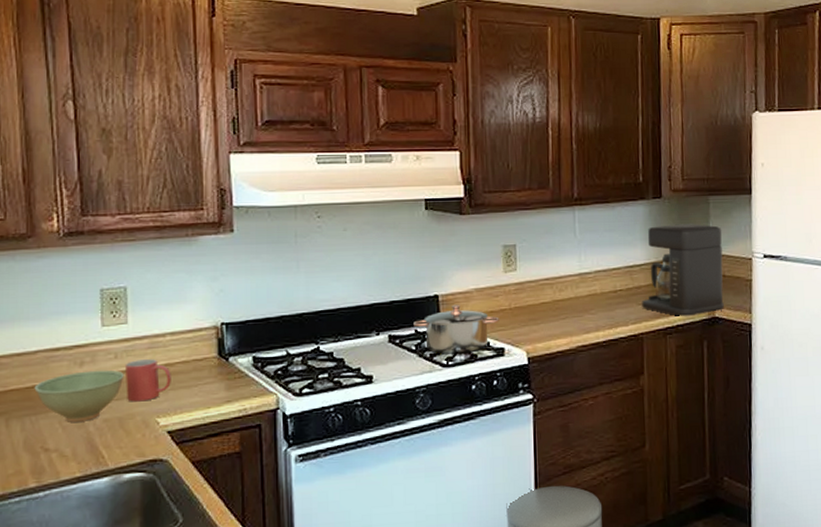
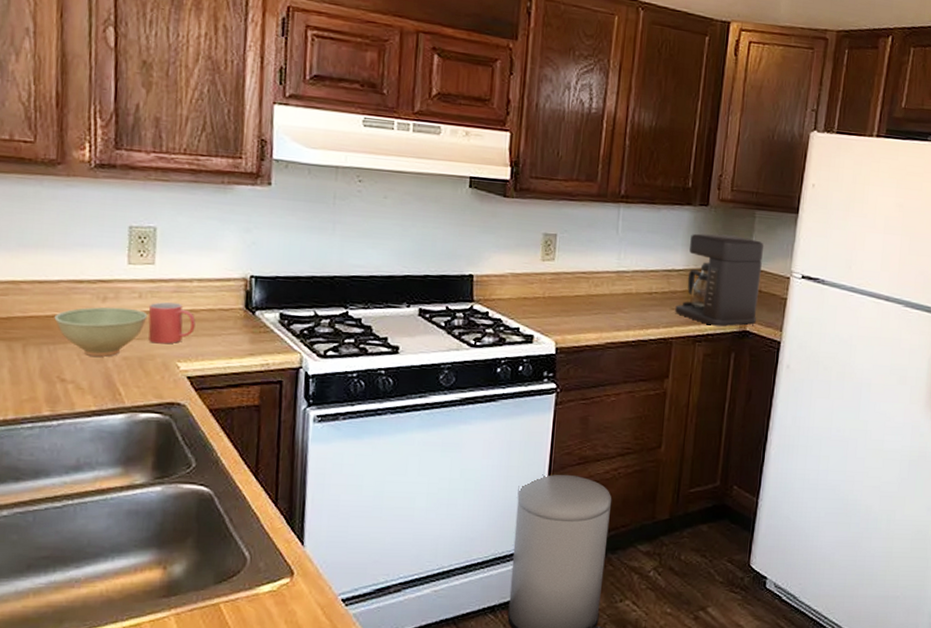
cooking pot: present [412,304,499,354] -> none [444,286,532,336]

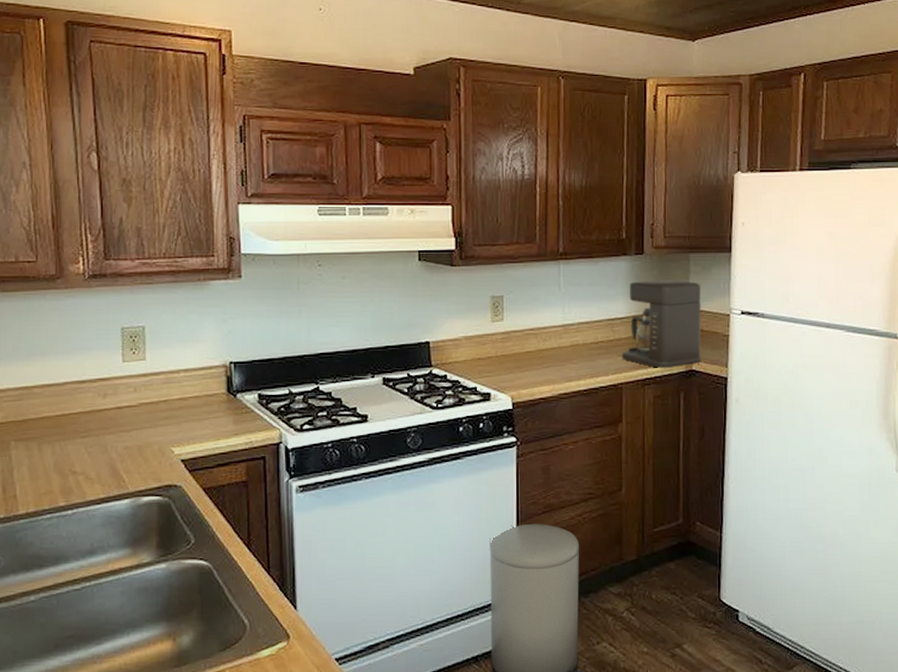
bowl: present [54,307,148,357] -> none [63,402,143,448]
mug: present [148,302,196,344] -> none [143,393,185,432]

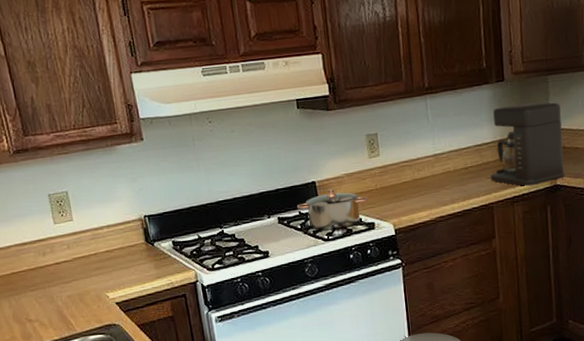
cooking pot: none [405,351,486,397] -> present [296,188,368,231]

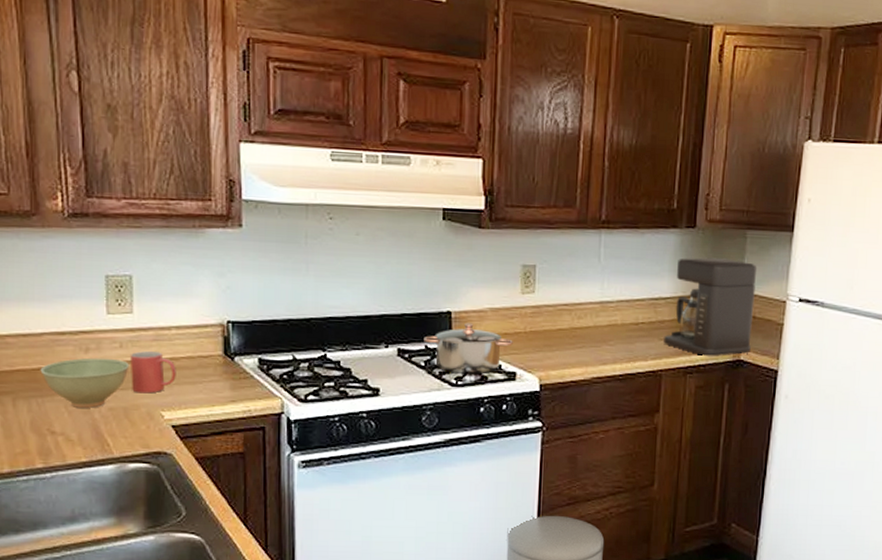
bowl: none [13,257,77,299] -> present [40,358,129,408]
mug: none [76,247,113,282] -> present [129,351,176,394]

